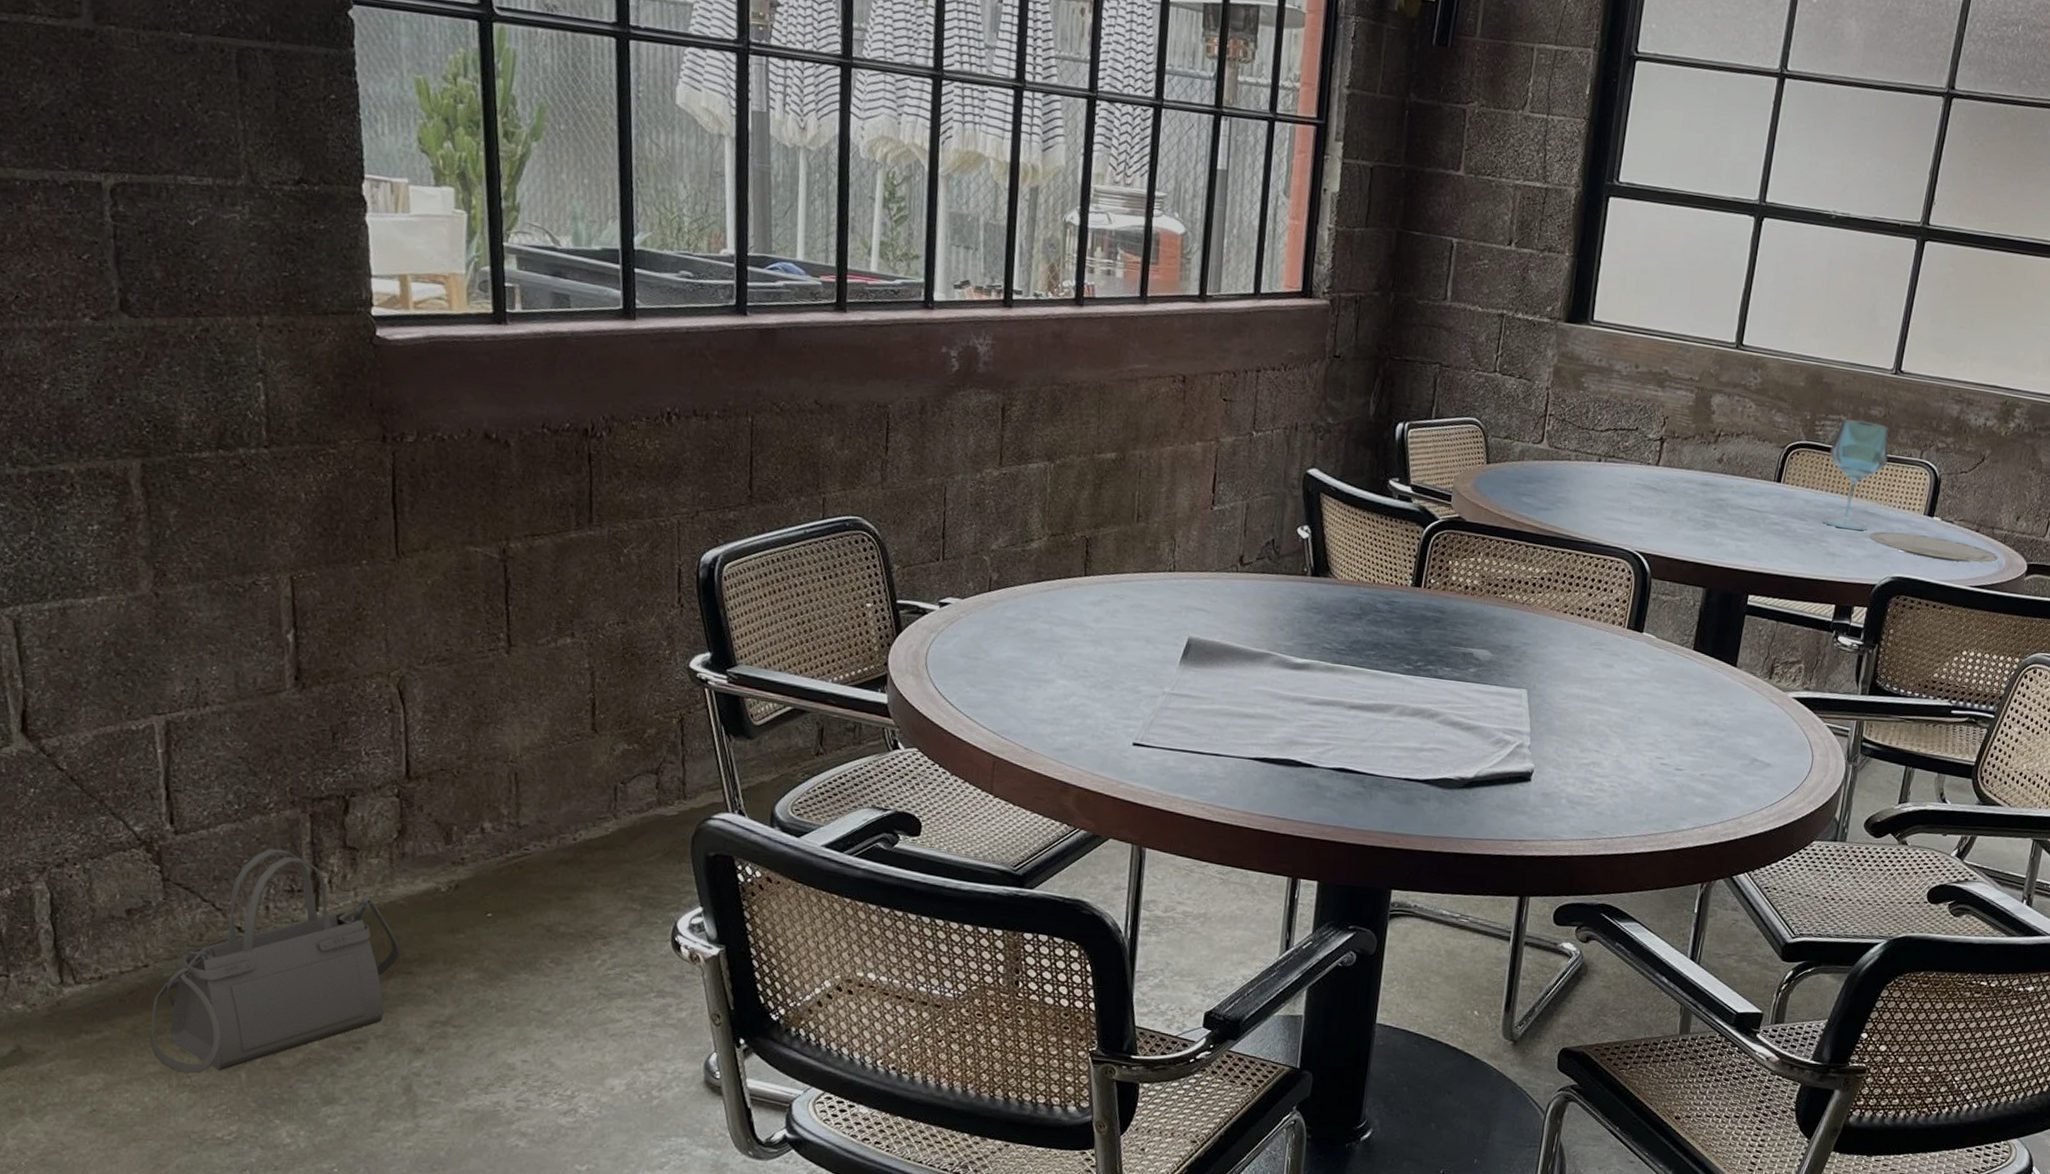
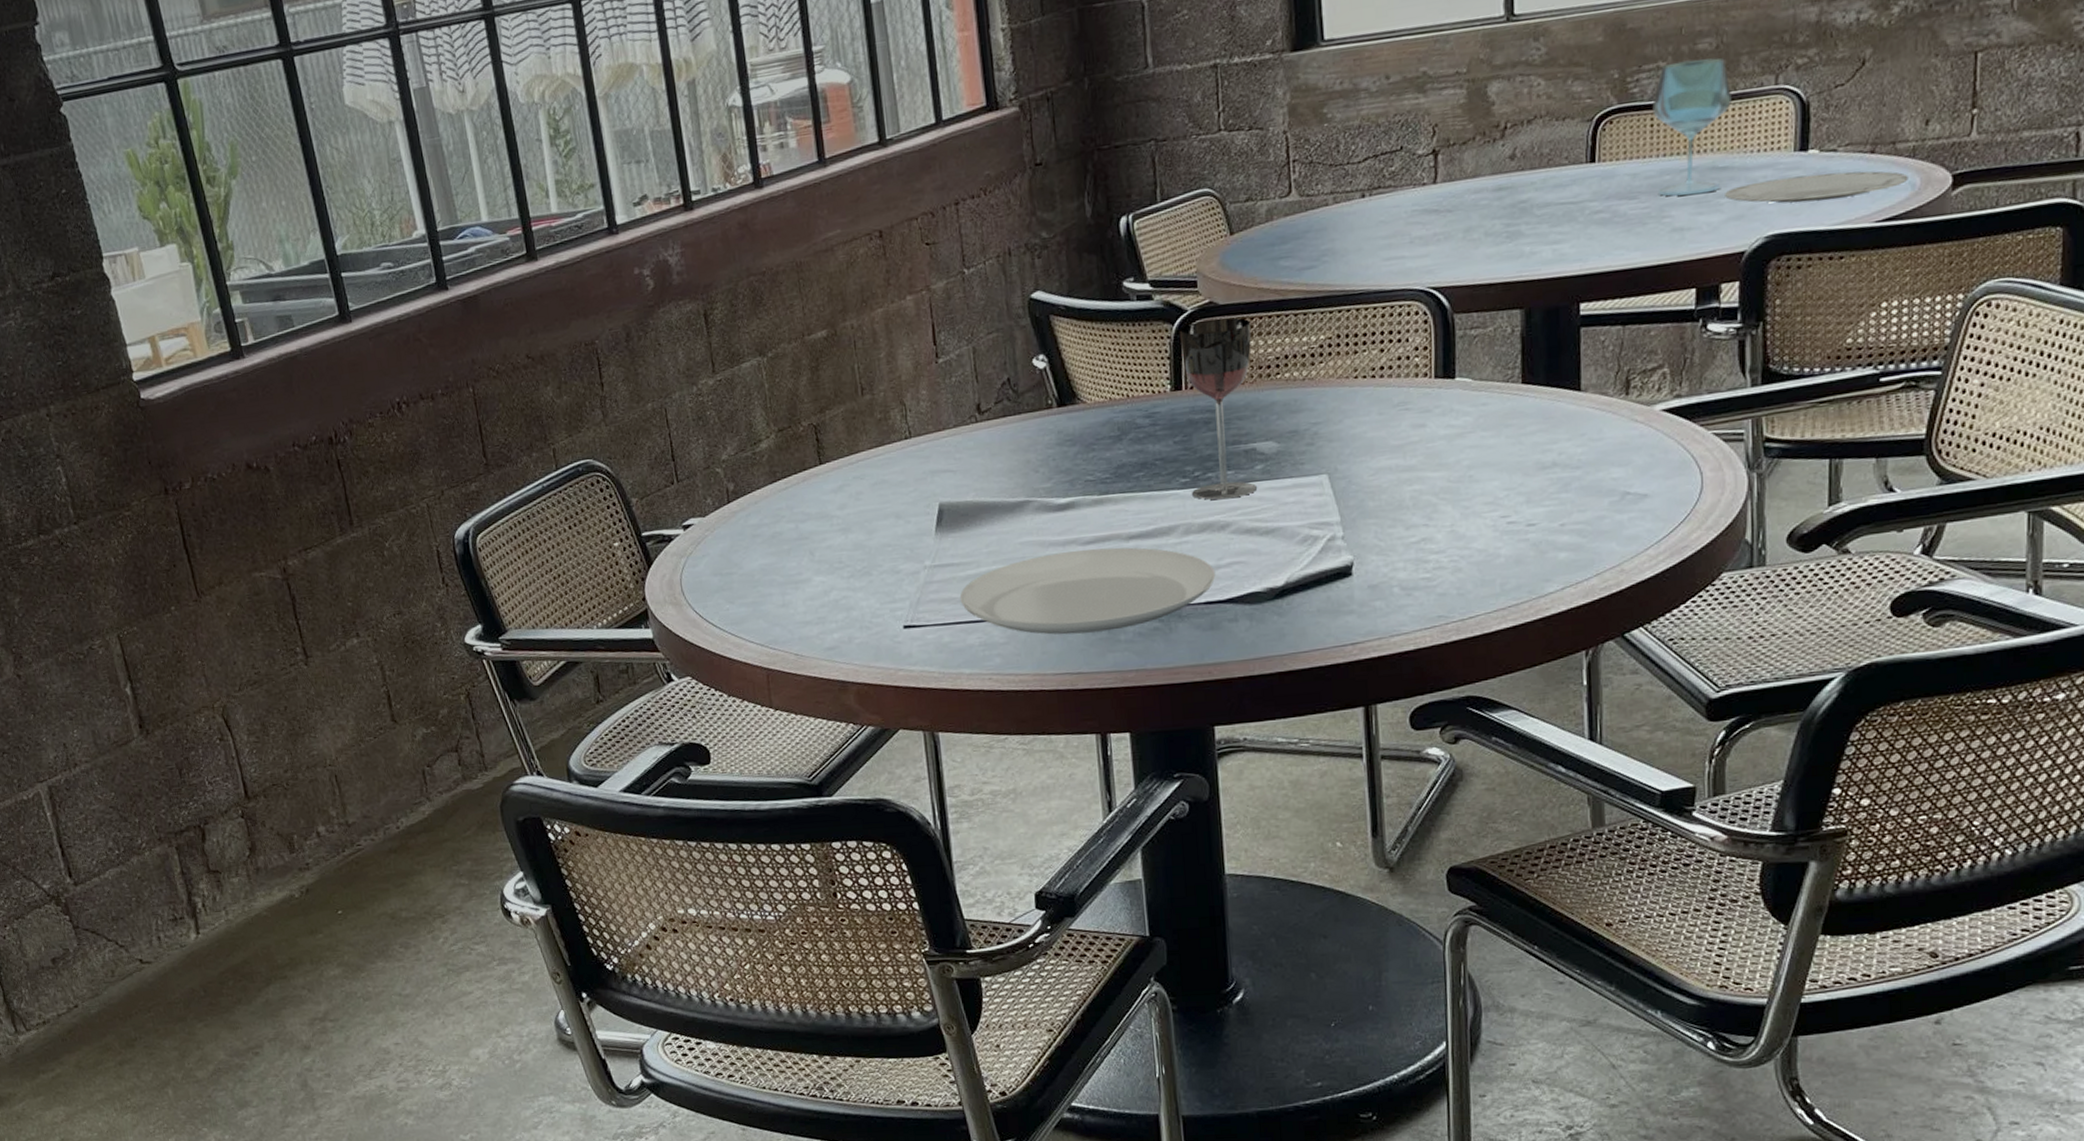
handbag: present [149,848,401,1074] -> none [87,883,274,1097]
plate: none [1190,706,1419,787] -> present [959,547,1216,635]
wineglass: none [1412,531,1489,693] -> present [1179,317,1257,500]

